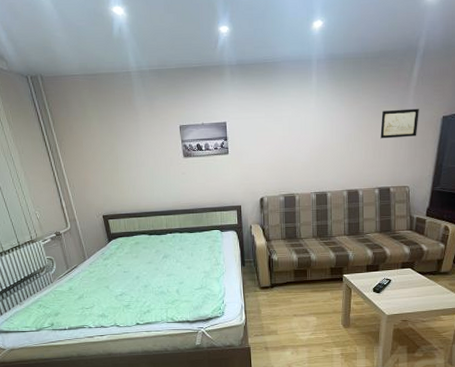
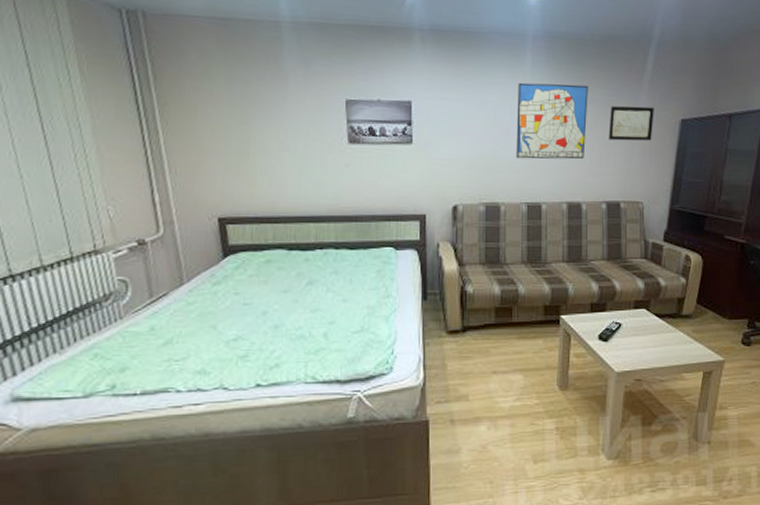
wall art: none [306,96,363,159] -> present [516,82,588,160]

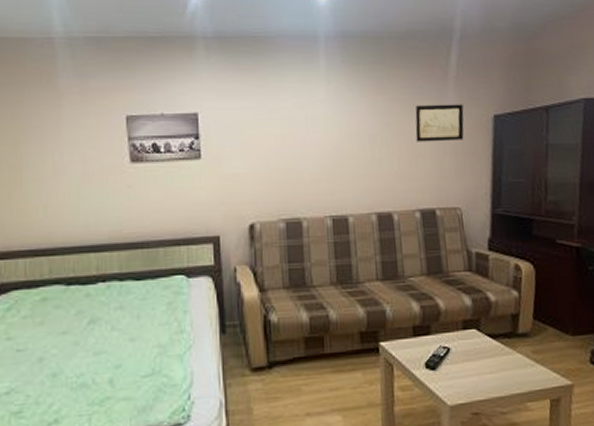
wall art: present [516,82,588,160] -> none [313,85,392,168]

